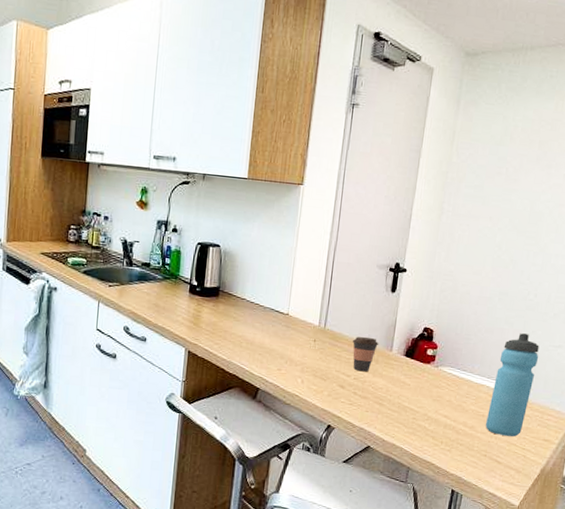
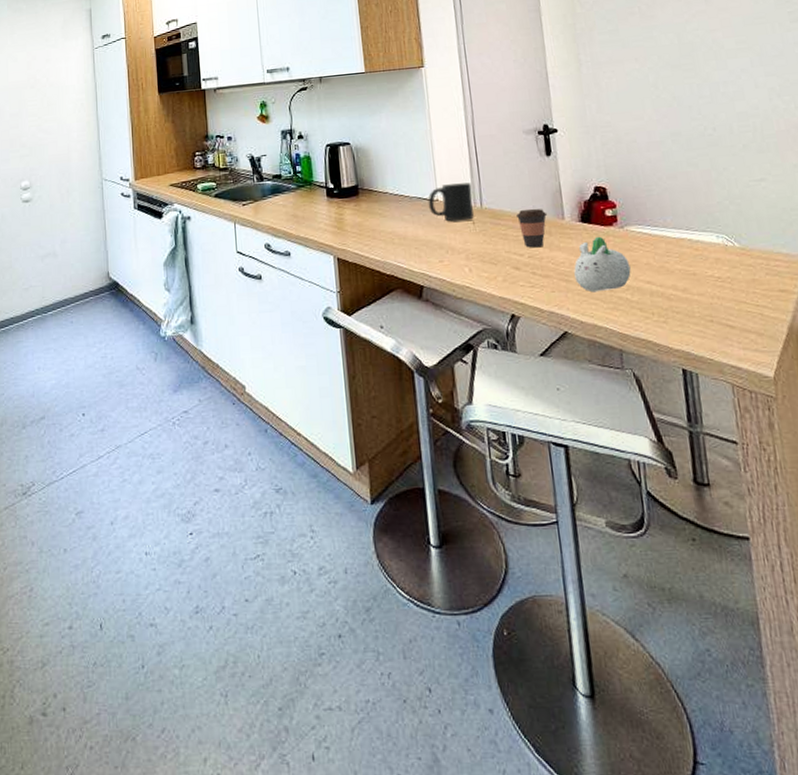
mug: none [278,301,321,338] -> present [428,182,475,222]
succulent planter: none [387,371,435,418] -> present [574,236,631,293]
water bottle: present [485,333,540,437] -> none [693,172,748,294]

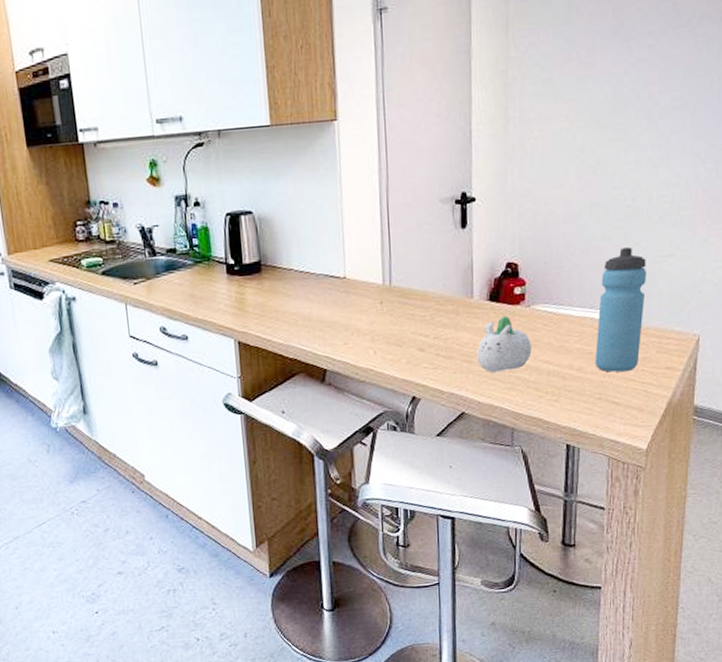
mug: present [428,182,475,222] -> none [335,258,383,301]
coffee cup: present [517,208,548,248] -> none [426,286,457,329]
water bottle: none [693,172,748,294] -> present [594,247,647,372]

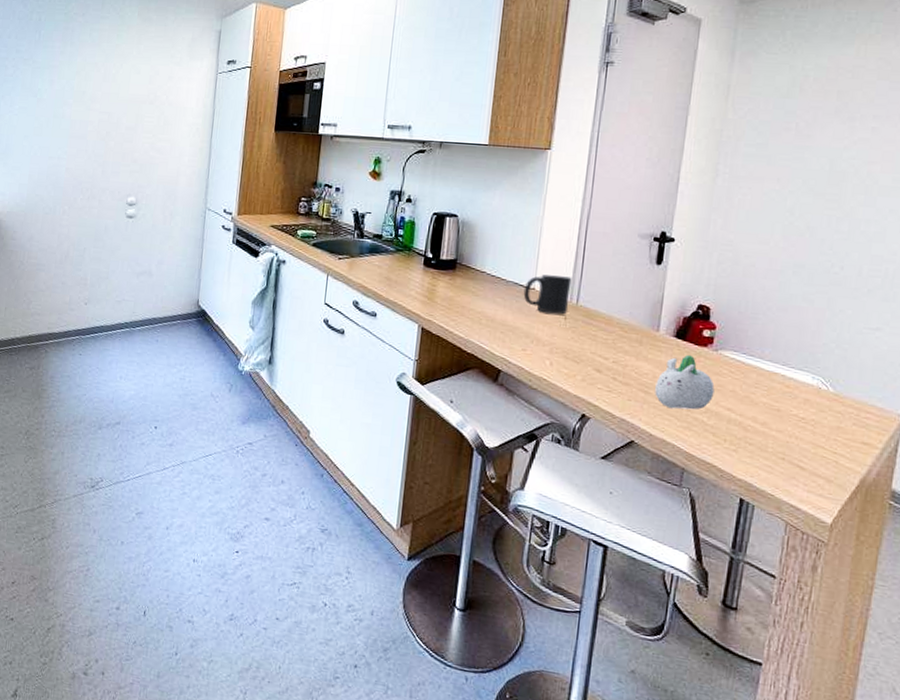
mug: none [335,258,383,301] -> present [523,274,572,315]
water bottle: present [594,247,647,372] -> none [781,312,850,437]

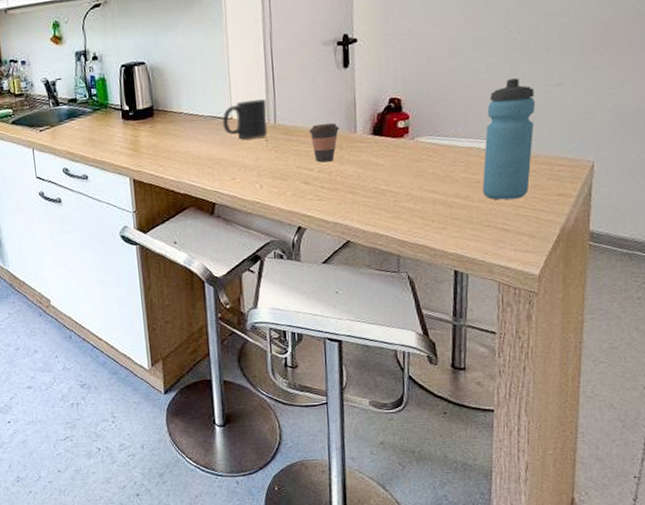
coffee cup: none [611,313,643,355] -> present [309,123,340,163]
succulent planter: present [655,354,715,410] -> none [361,148,417,203]
water bottle: none [781,312,850,437] -> present [482,78,536,200]

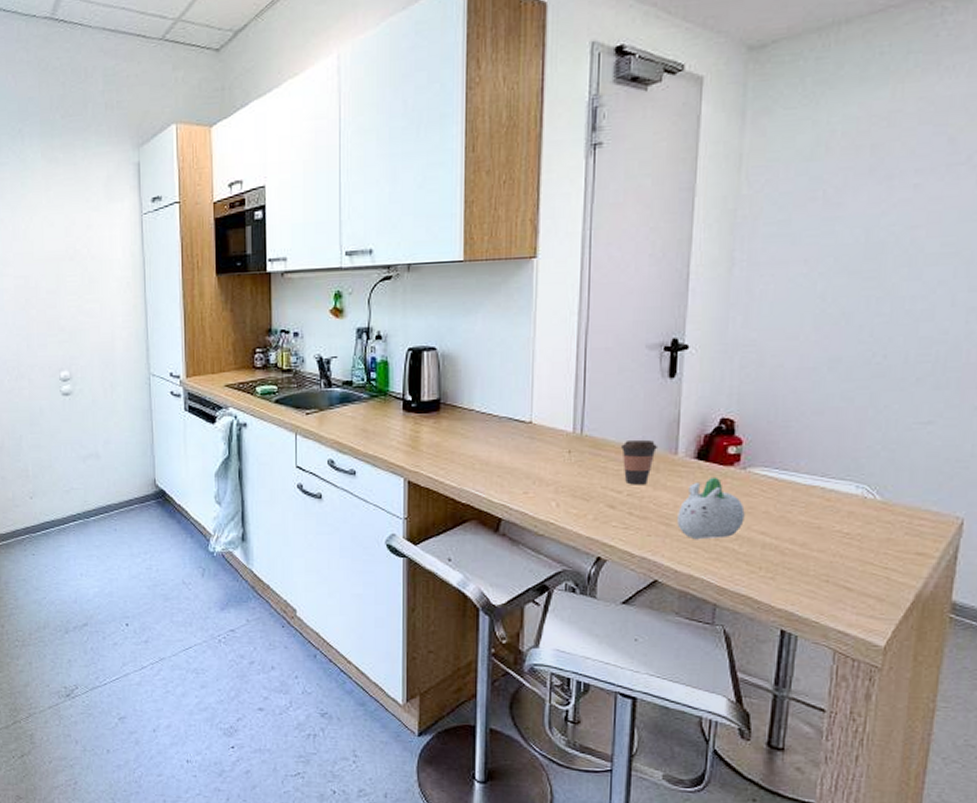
mug: present [222,99,268,139] -> none [519,404,573,448]
succulent planter: none [361,148,417,203] -> present [677,476,745,540]
water bottle: present [482,78,536,200] -> none [823,410,898,552]

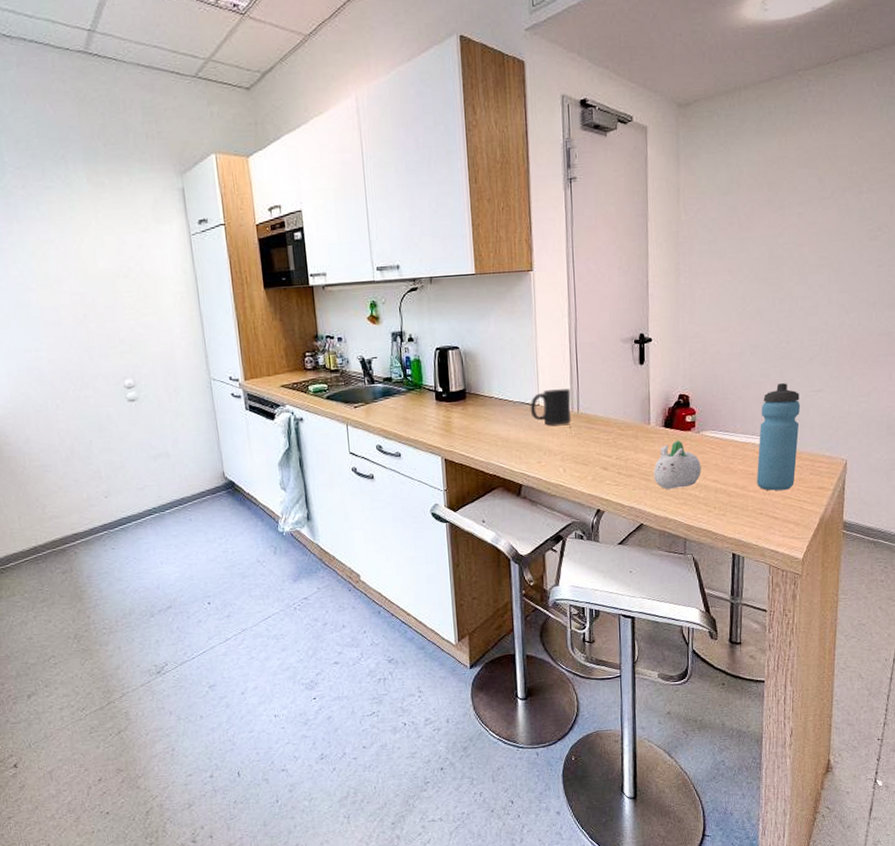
mug: none [519,404,573,448] -> present [530,388,572,426]
coffee cup: present [621,439,659,485] -> none [609,414,636,451]
water bottle: none [823,410,898,552] -> present [756,383,801,491]

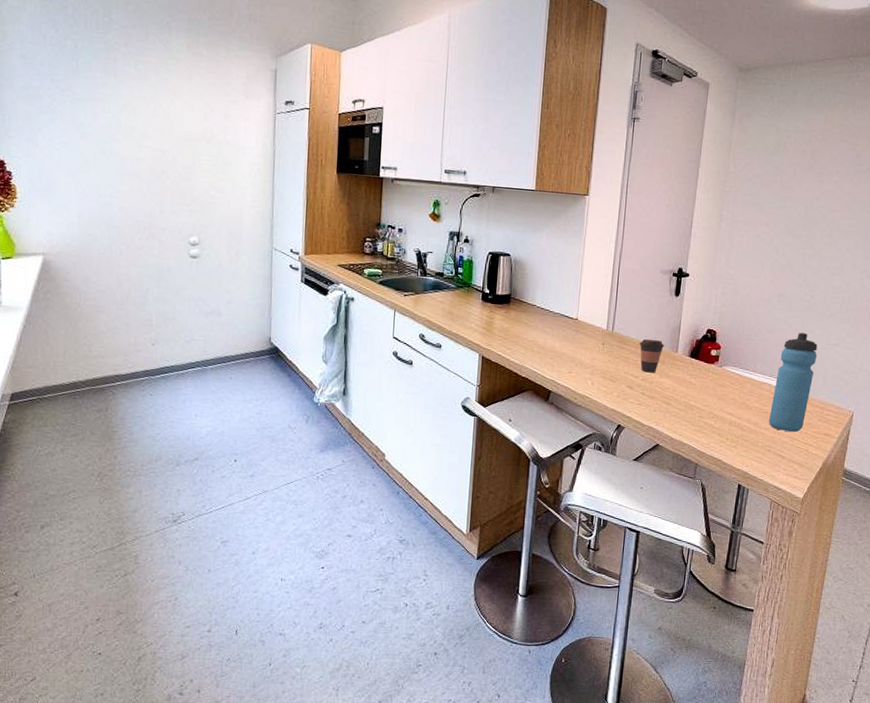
mug: present [530,388,572,426] -> none [568,306,608,341]
coffee cup: none [609,414,636,451] -> present [640,338,665,373]
succulent planter: present [654,440,701,490] -> none [674,371,720,416]

